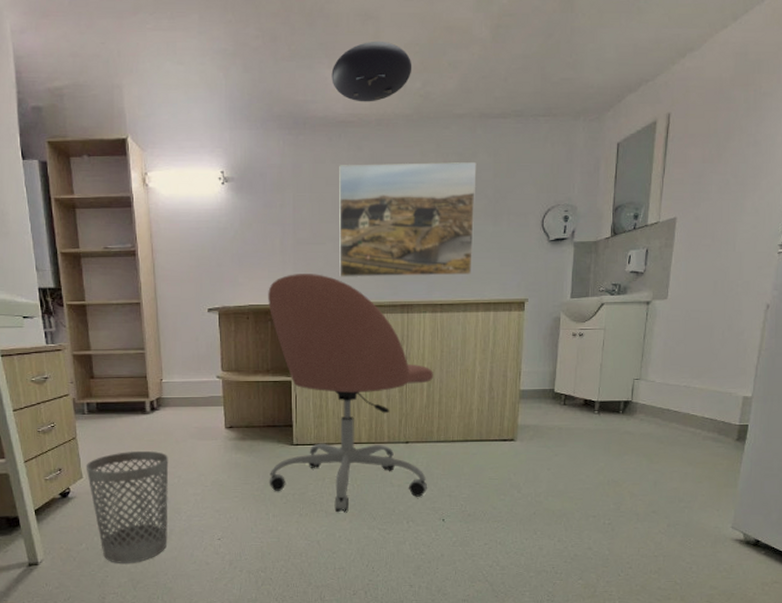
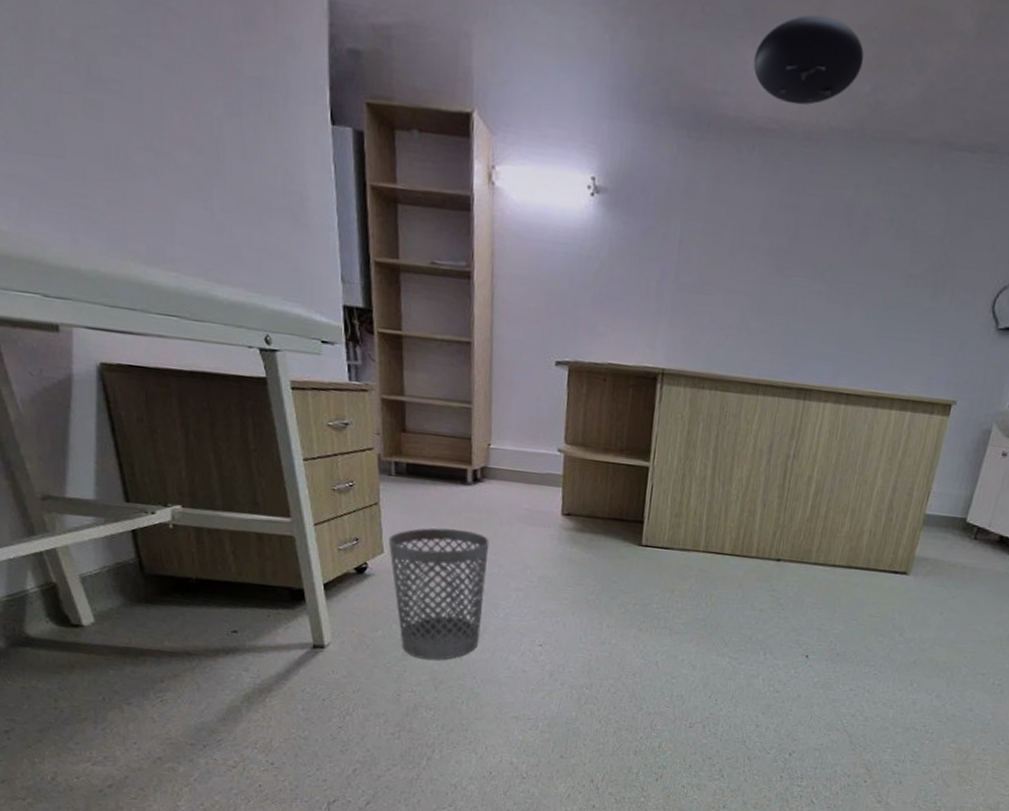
office chair: present [268,274,433,513] -> none [606,329,824,634]
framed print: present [339,162,477,277] -> none [726,189,925,361]

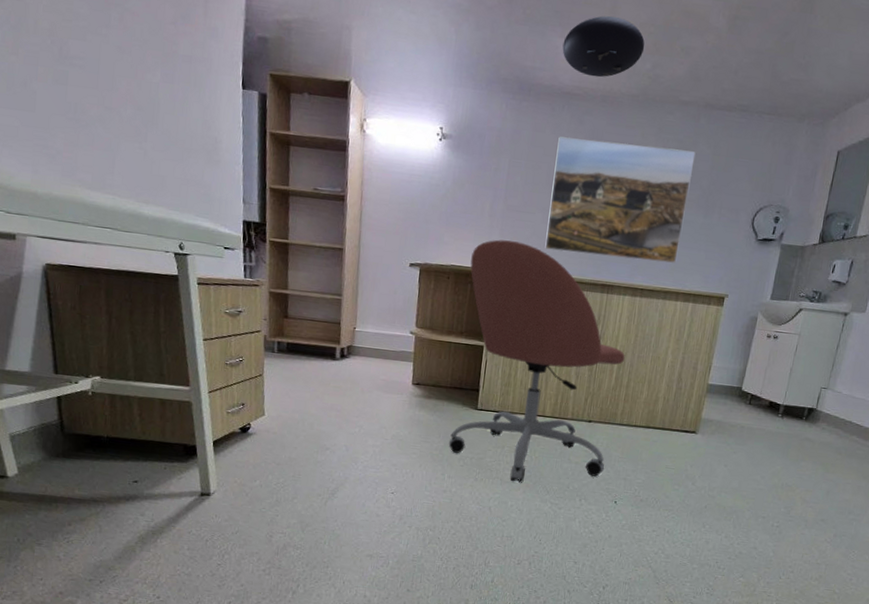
wastebasket: present [388,528,490,660] -> none [269,395,353,506]
office chair: none [606,329,824,634] -> present [448,239,625,483]
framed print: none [726,189,925,361] -> present [545,137,696,264]

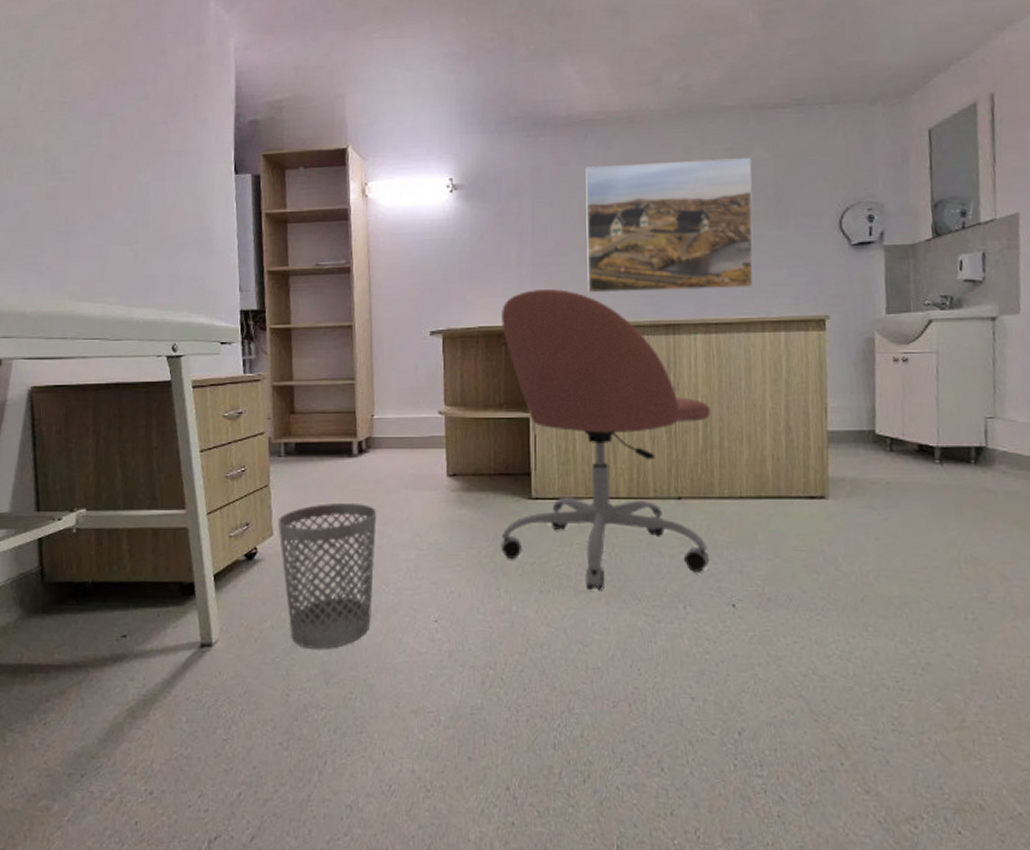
wastebasket: none [269,395,353,506] -> present [277,502,377,649]
ceiling light: present [562,15,645,78] -> none [575,35,669,99]

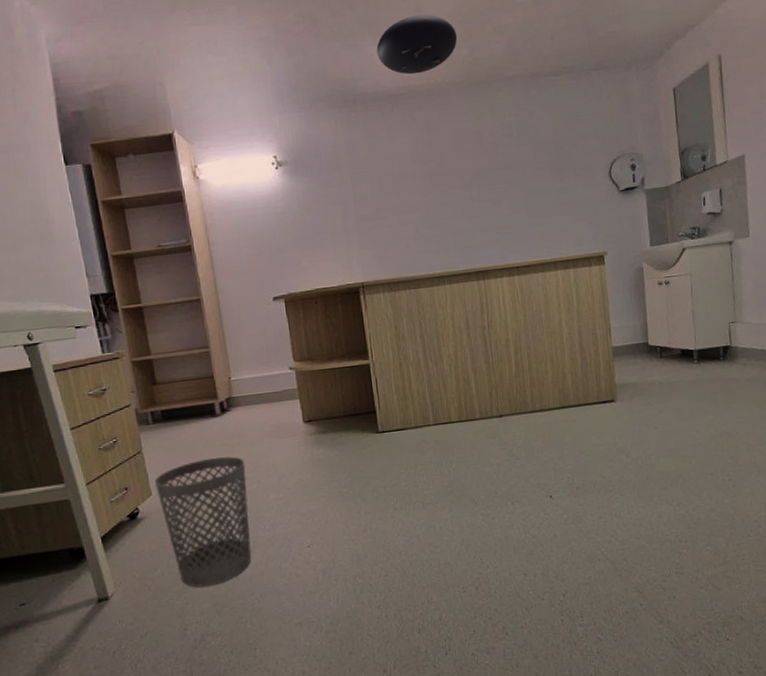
office chair: present [500,289,710,591] -> none [335,249,530,502]
ceiling light: none [575,35,669,99] -> present [376,14,458,75]
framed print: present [585,158,754,293] -> none [395,121,545,250]

